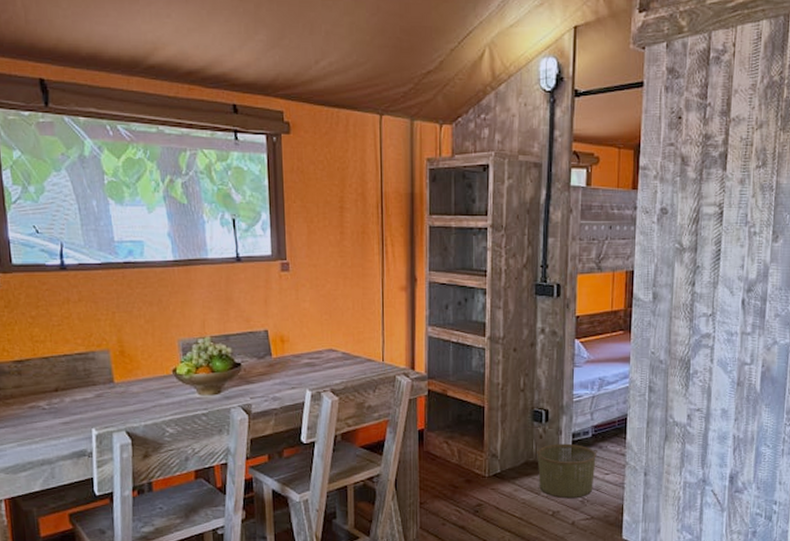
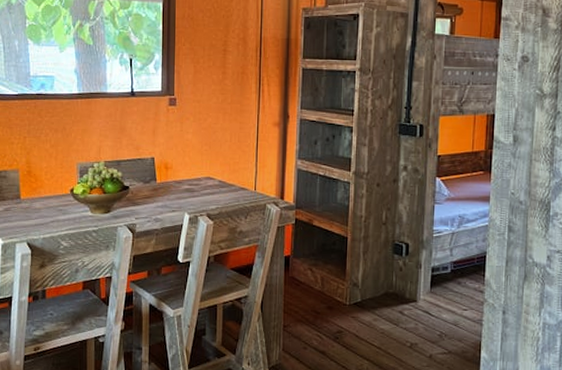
basket: present [536,443,597,499] -> none [395,277,456,332]

